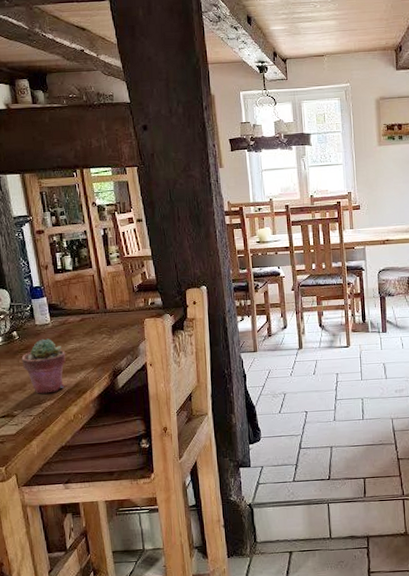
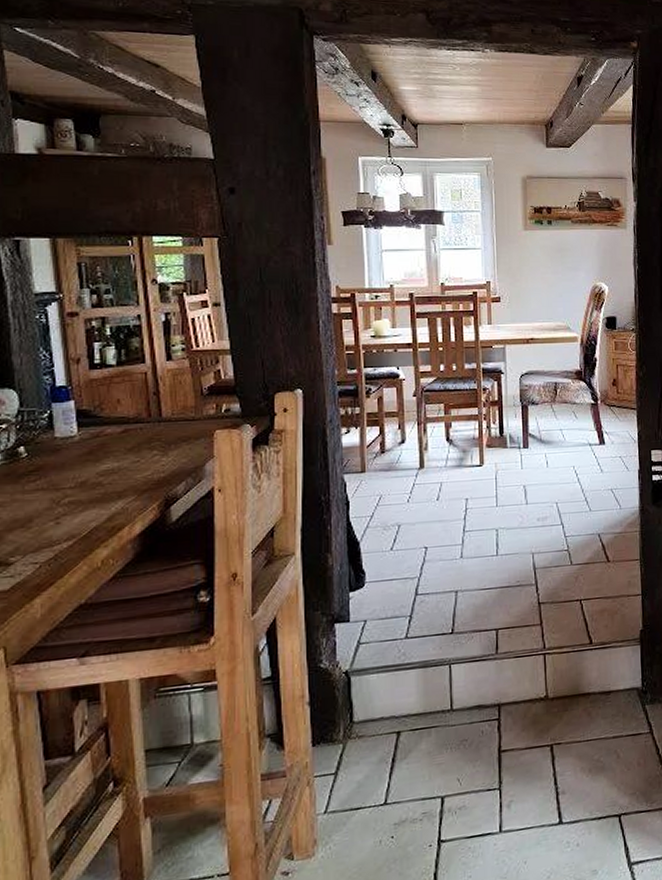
potted succulent: present [21,338,66,394] -> none [28,456,96,533]

